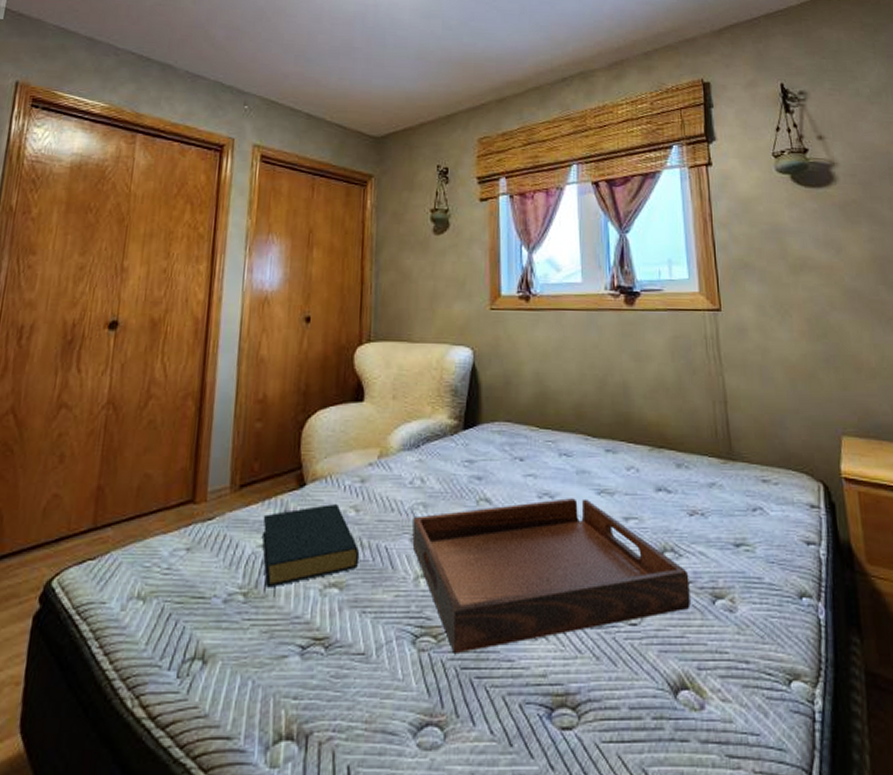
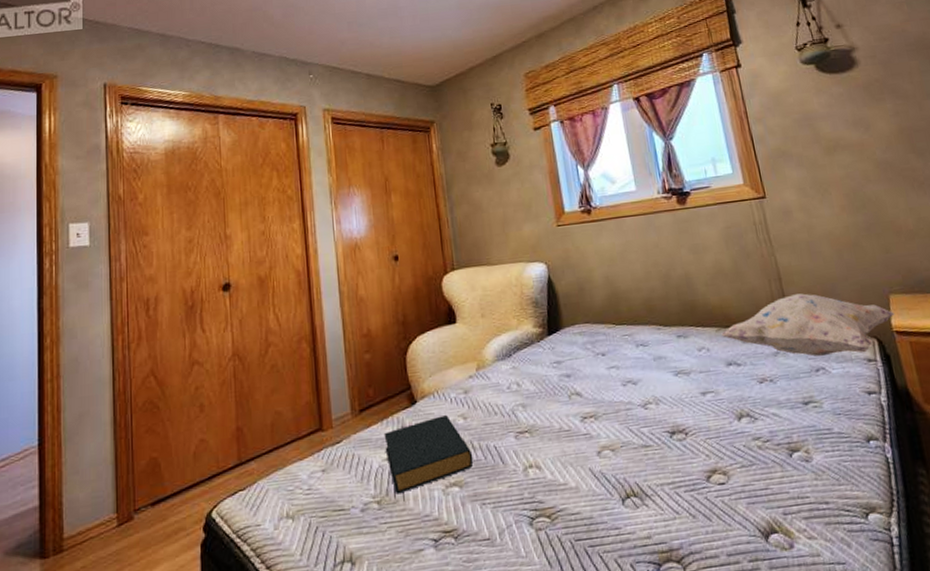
serving tray: present [412,498,690,653] -> none [515,381,771,529]
decorative pillow: none [654,421,845,497] -> present [721,293,894,356]

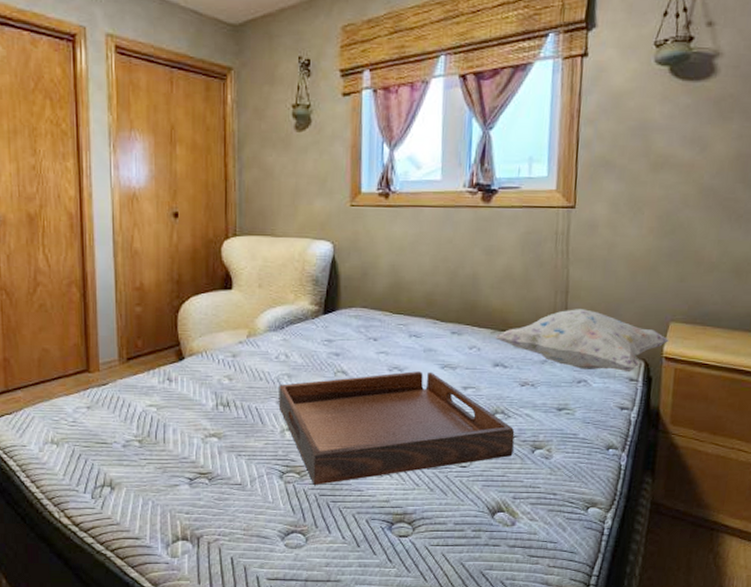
hardback book: present [383,414,474,495] -> none [149,373,234,437]
serving tray: none [515,381,771,529] -> present [278,371,515,485]

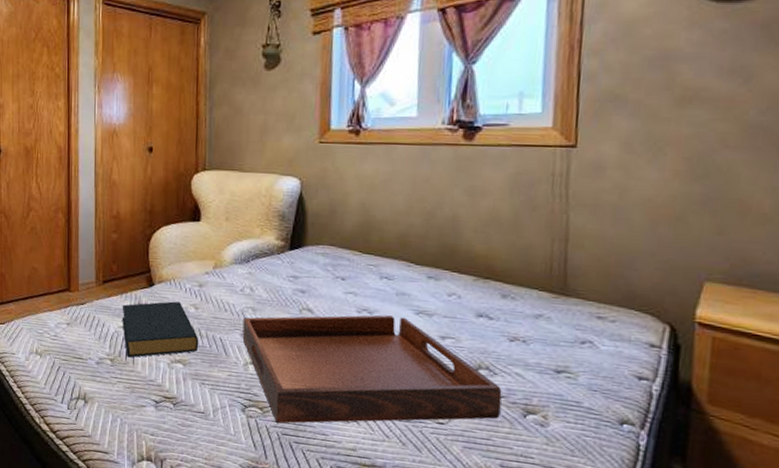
hardback book: none [149,373,234,437] -> present [122,301,199,358]
decorative pillow: present [495,309,669,373] -> none [479,259,704,337]

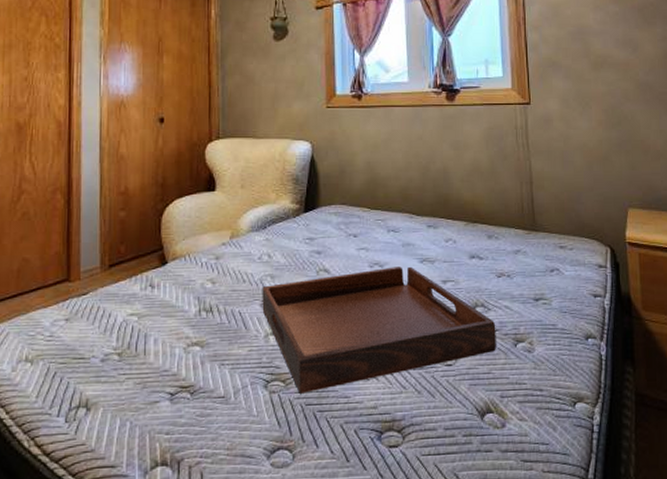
hardback book: present [122,301,199,358] -> none [131,277,217,349]

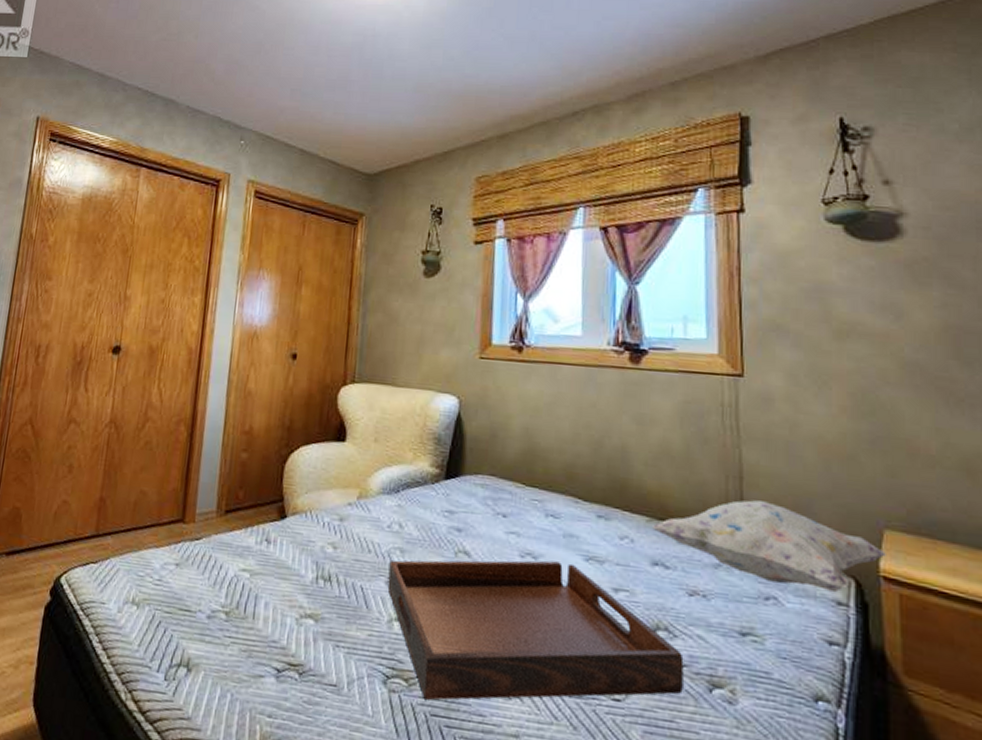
decorative pillow: none [469,198,630,259] -> present [652,500,886,593]

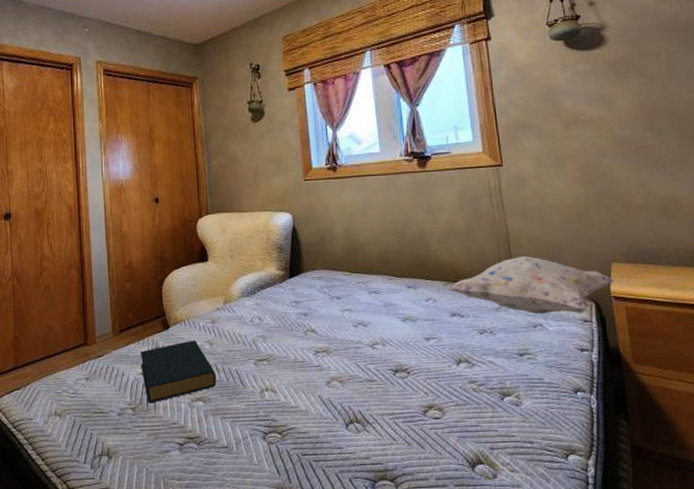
hardback book: none [244,538,336,611] -> present [140,339,217,404]
serving tray: present [387,560,684,701] -> none [255,325,483,444]

